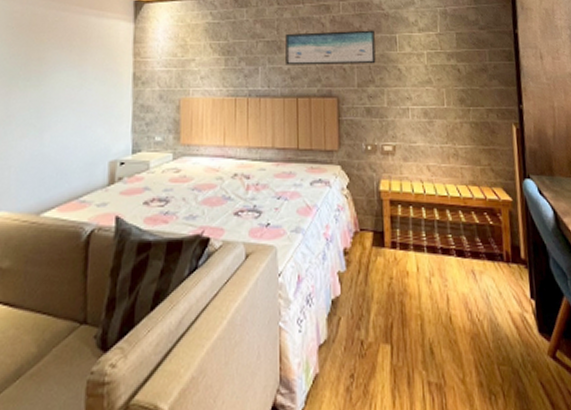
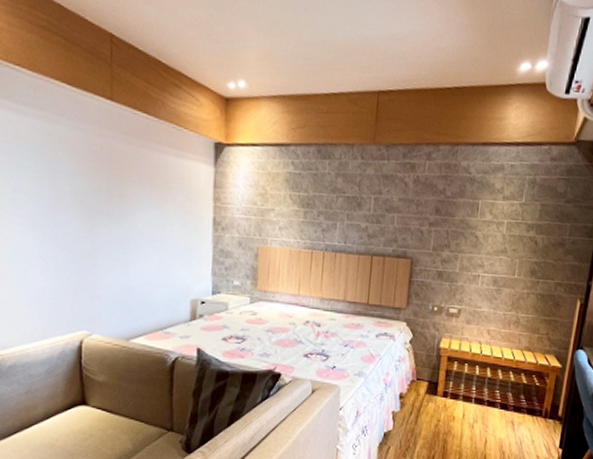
wall art: present [285,30,376,65] -> none [364,190,458,229]

